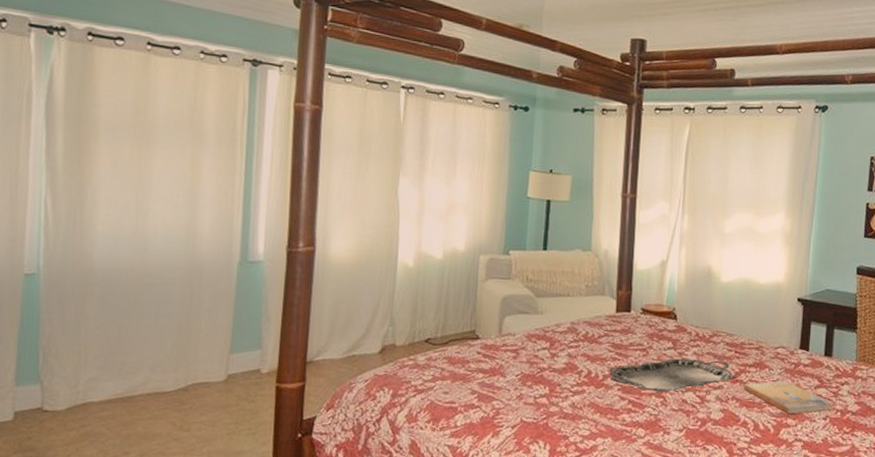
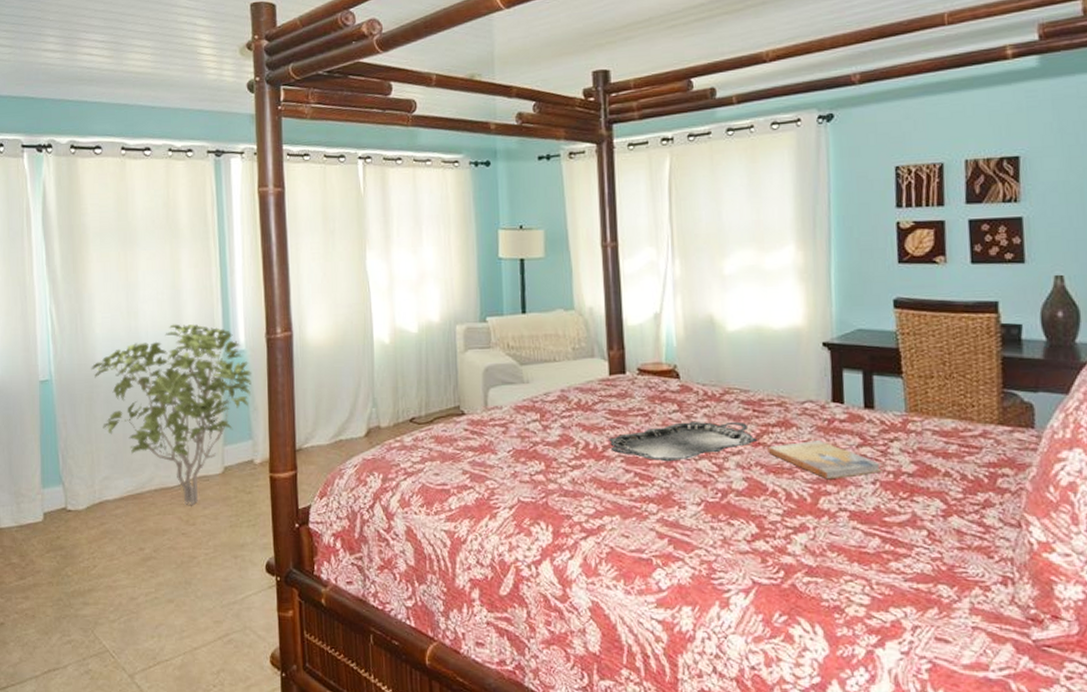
shrub: none [87,228,268,412] -> present [91,324,252,506]

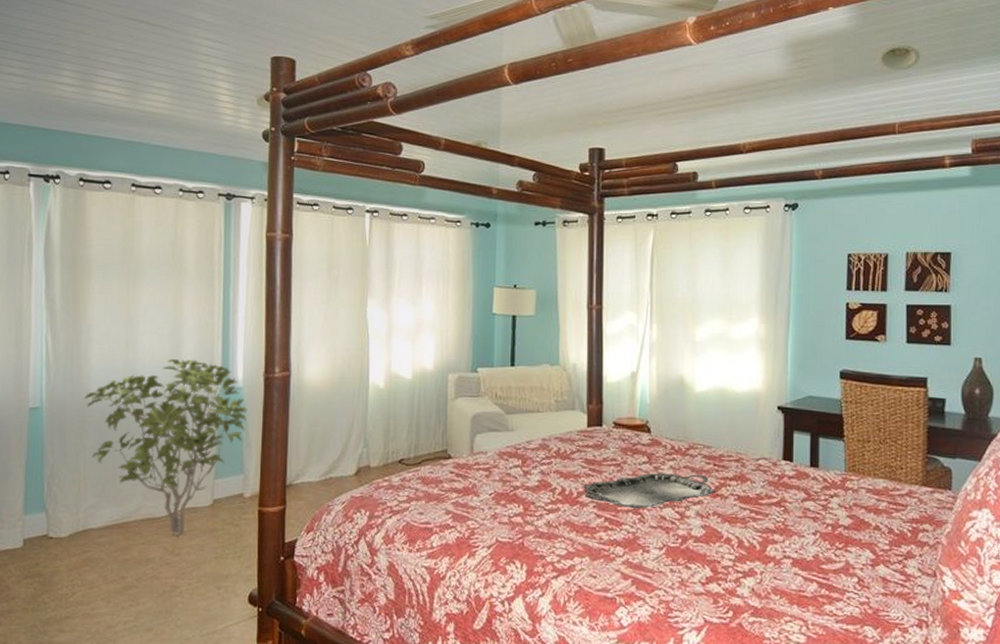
book: present [767,440,882,480] -> none [725,494,823,530]

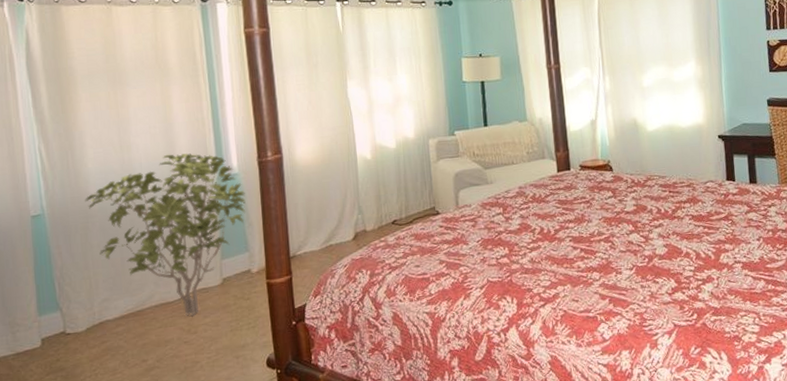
serving tray: present [583,472,717,509] -> none [559,201,674,238]

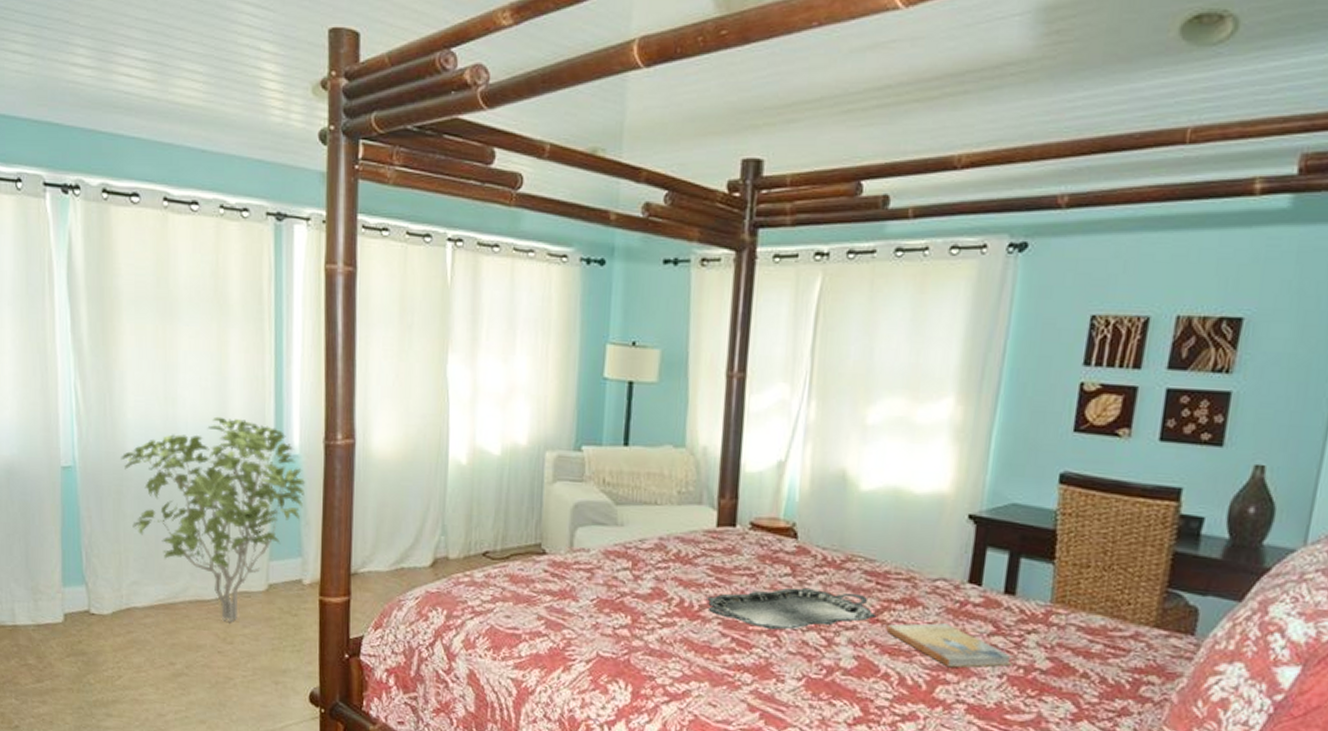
serving tray: none [559,201,674,238] -> present [707,587,877,630]
book: none [681,210,764,240] -> present [886,623,1013,668]

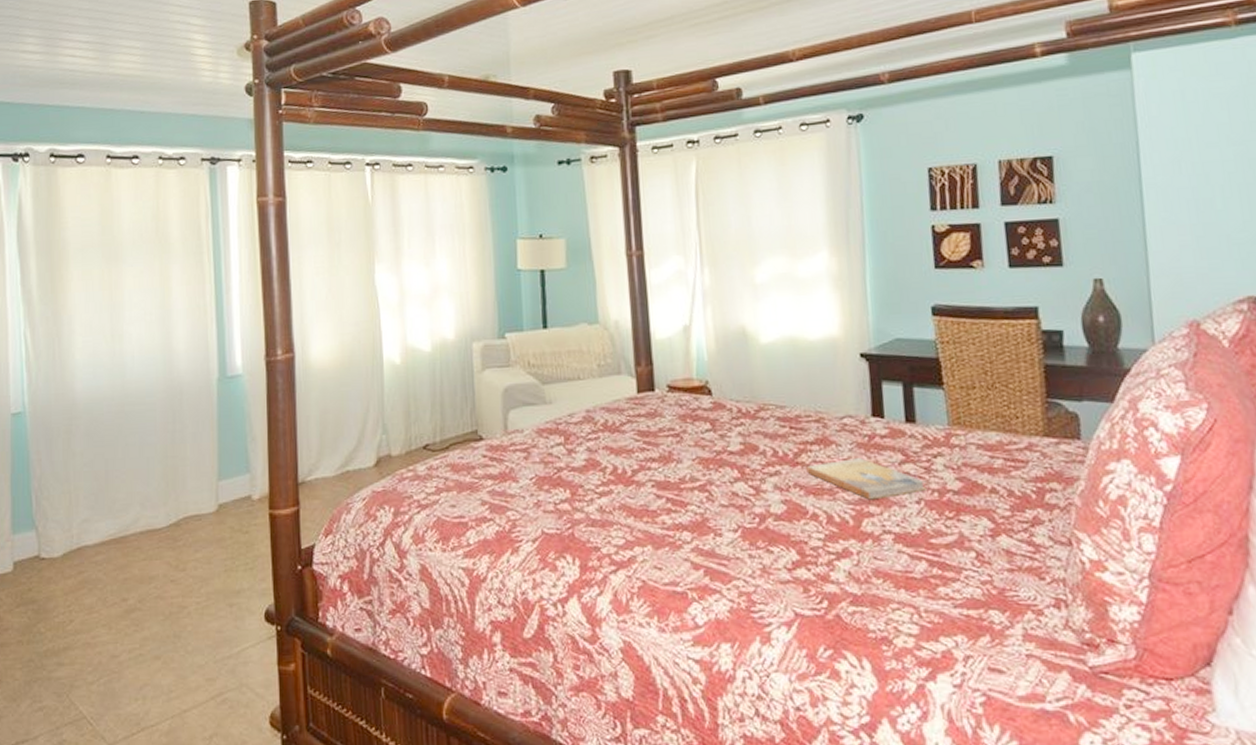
shrub: present [121,416,306,623] -> none [70,347,250,549]
serving tray: present [707,587,877,630] -> none [638,440,796,486]

